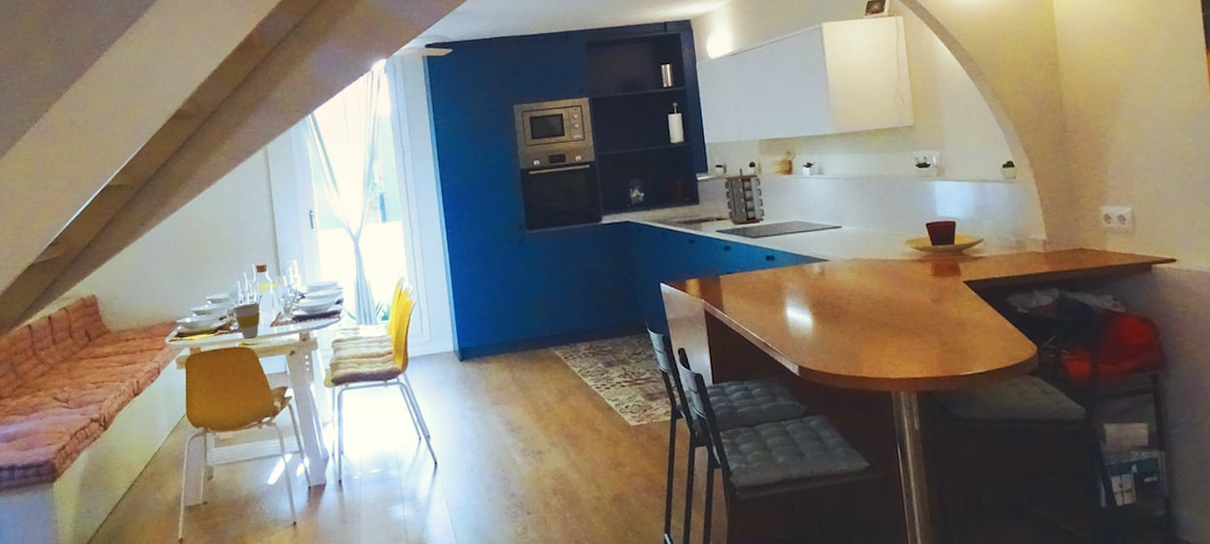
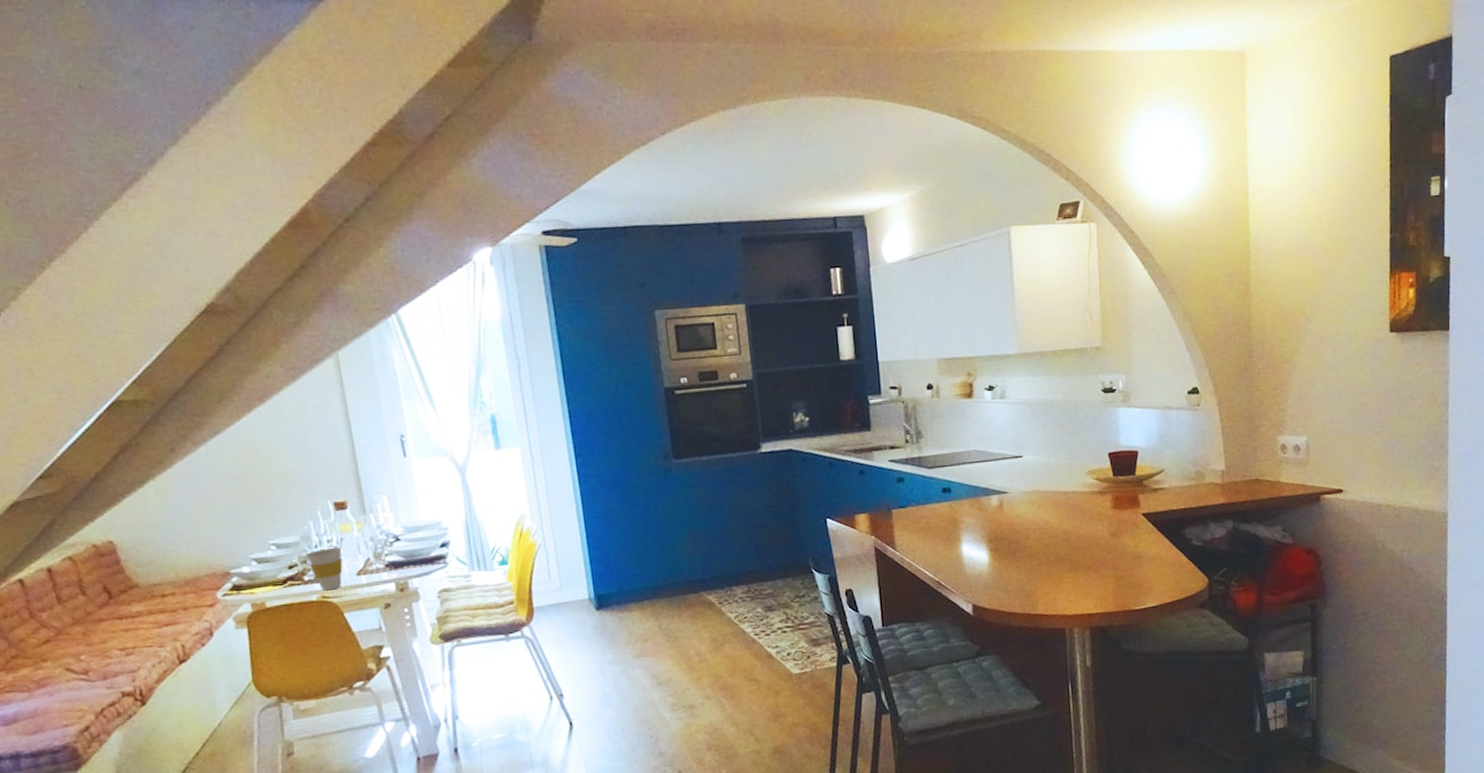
spice rack: present [724,168,765,225] -> none [899,390,942,454]

